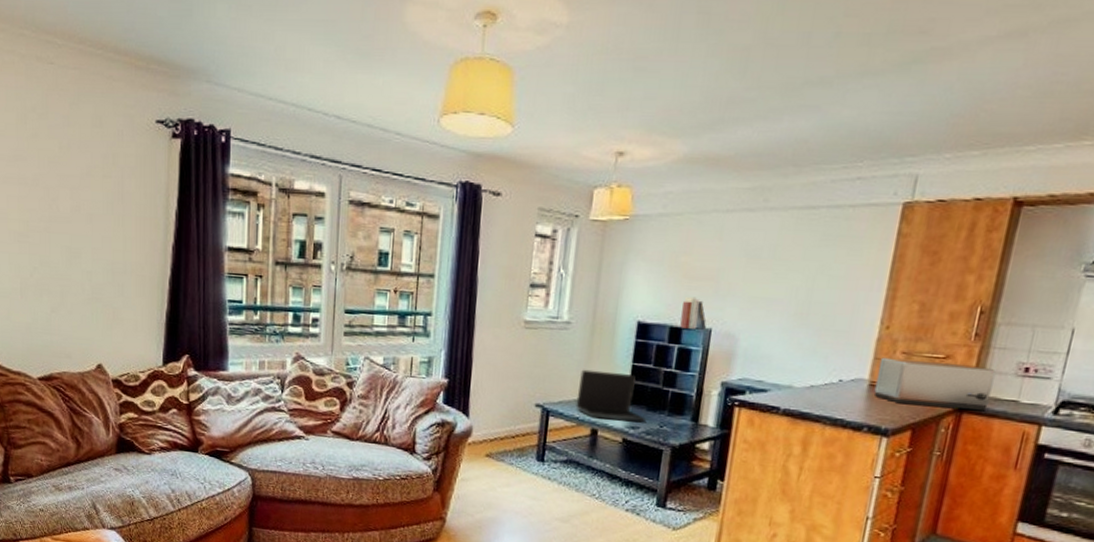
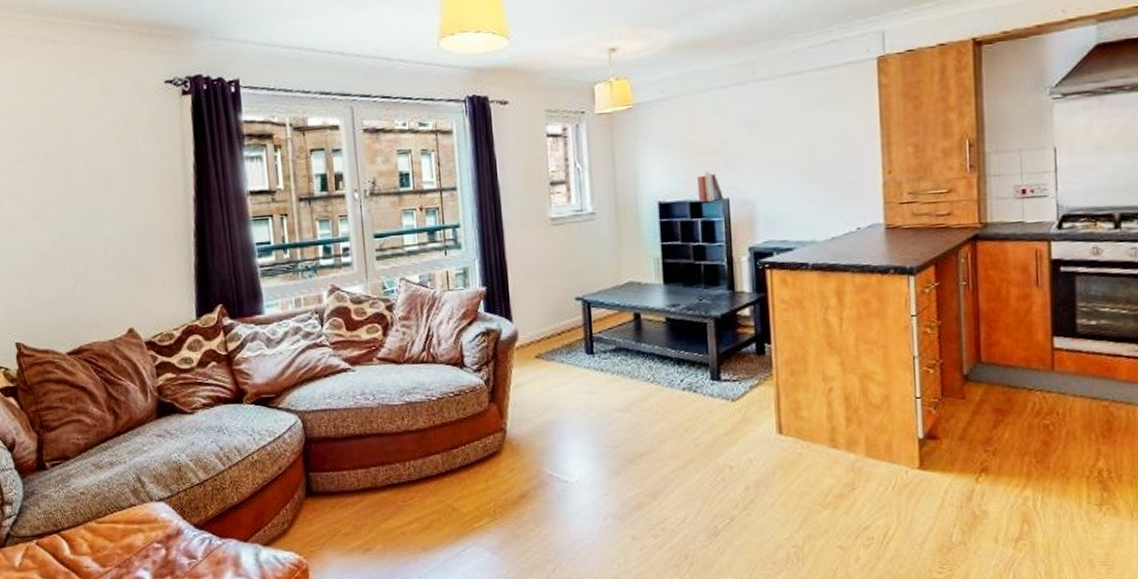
laptop computer: present [576,369,647,423] -> none [614,254,686,302]
toaster: present [874,357,996,412] -> none [890,194,998,242]

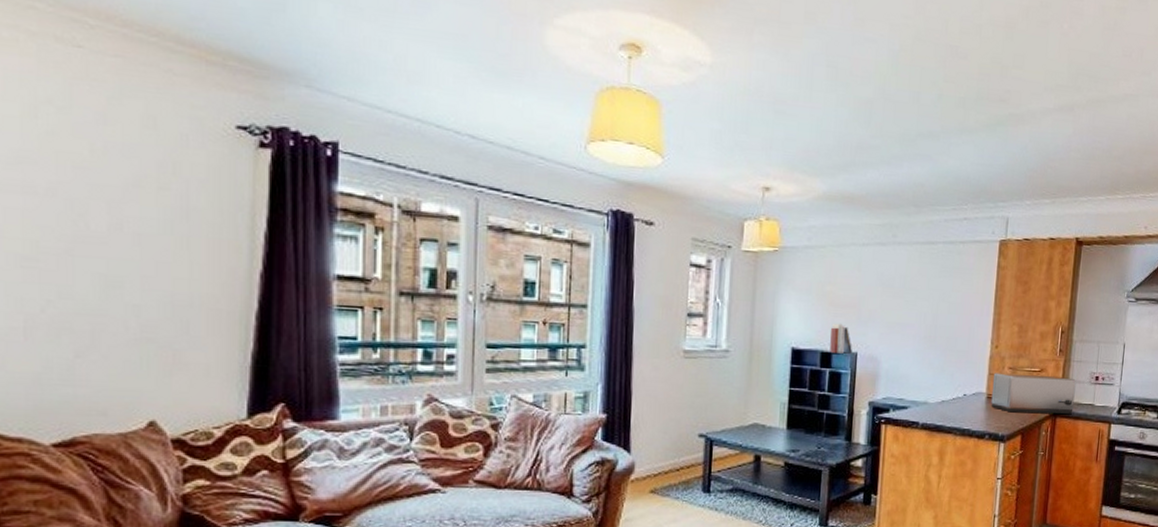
toaster: none [890,194,998,242] -> present [991,372,1076,415]

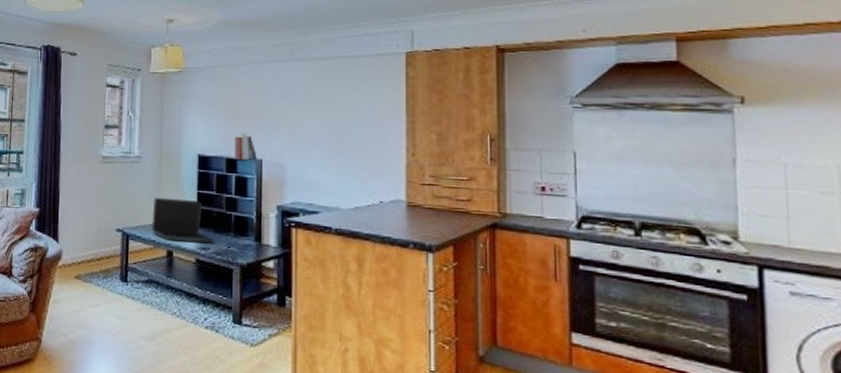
laptop computer: none [738,396,806,445] -> present [151,197,216,244]
toaster: present [991,372,1076,415] -> none [412,180,517,227]

